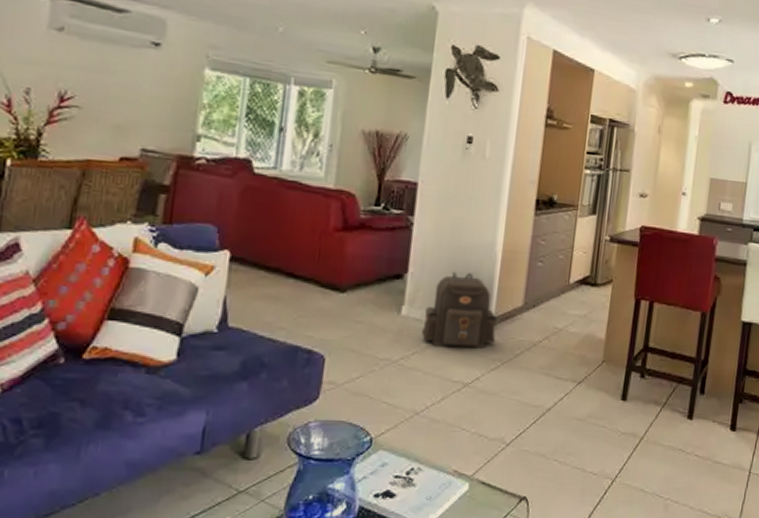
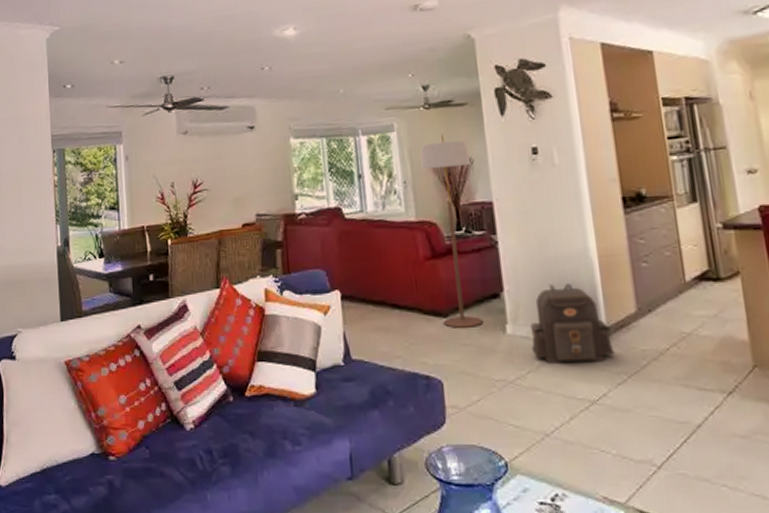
floor lamp: none [339,102,406,305] -> present [420,133,483,328]

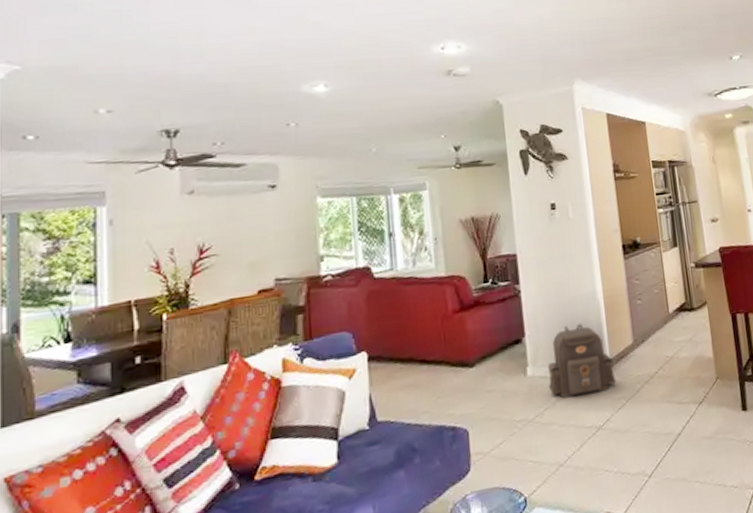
floor lamp: present [420,133,483,328] -> none [450,191,507,377]

